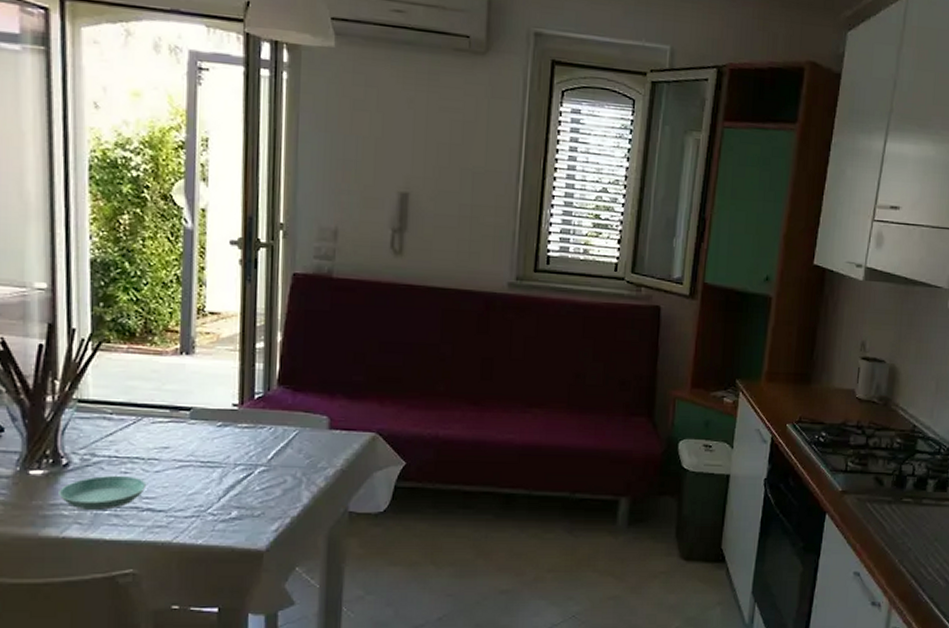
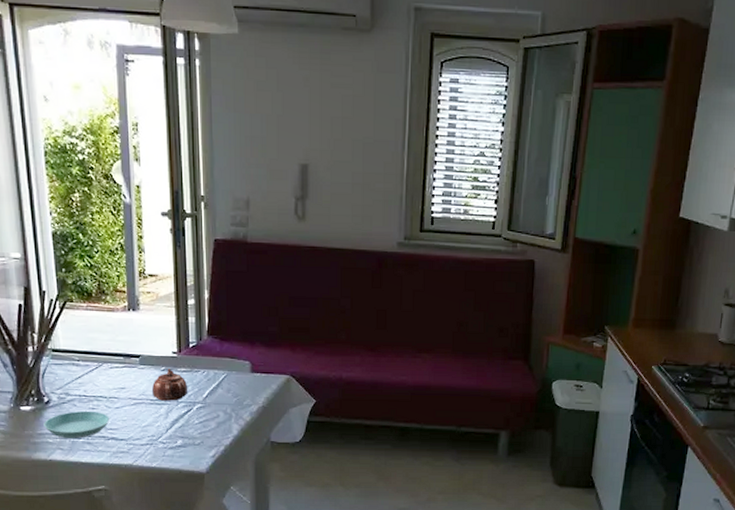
teapot: none [204,424,250,463] -> present [152,369,188,401]

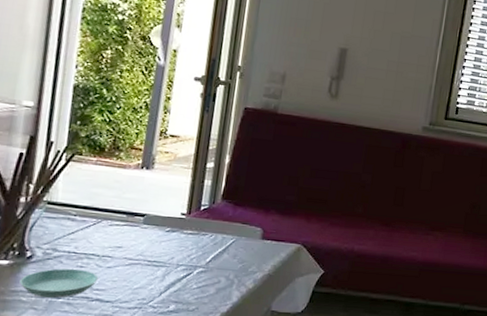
teapot: present [152,369,188,401] -> none [151,230,192,264]

